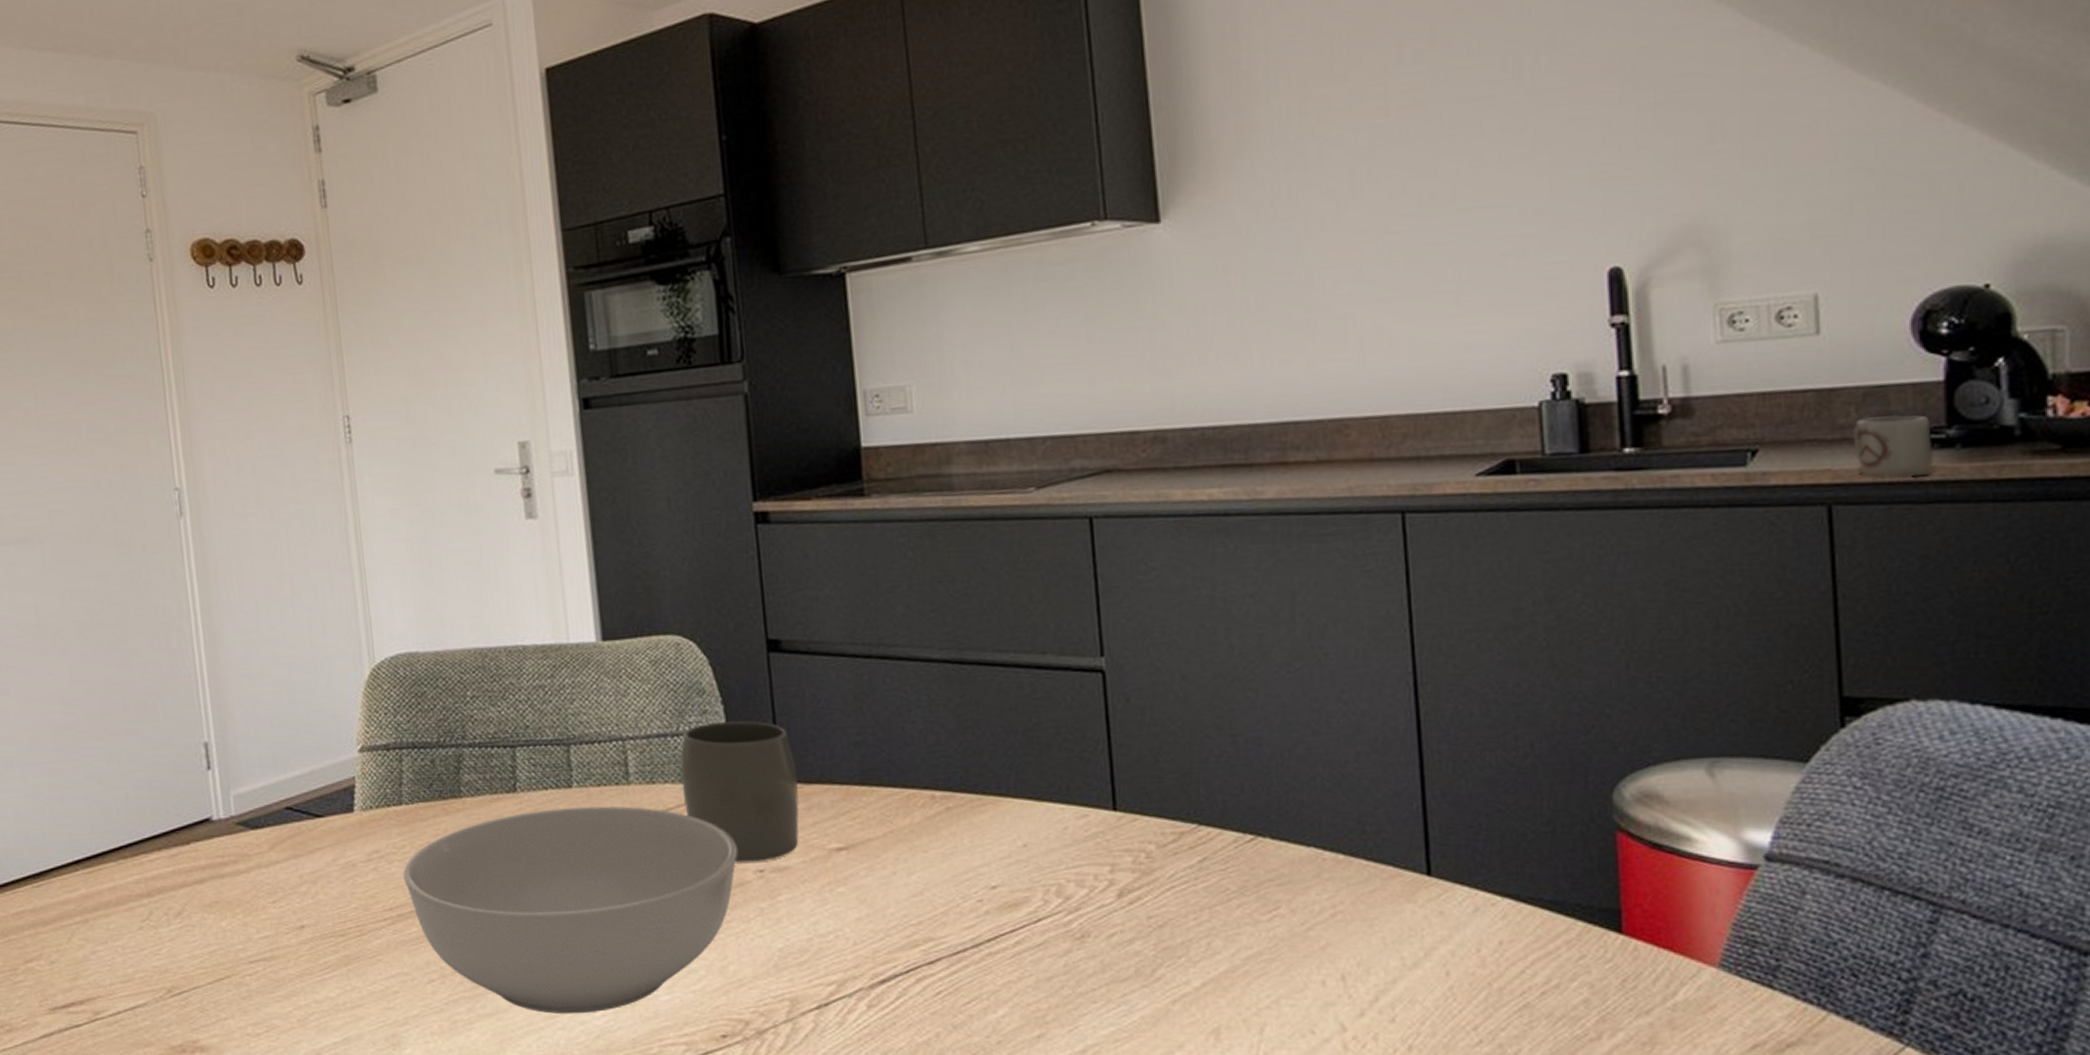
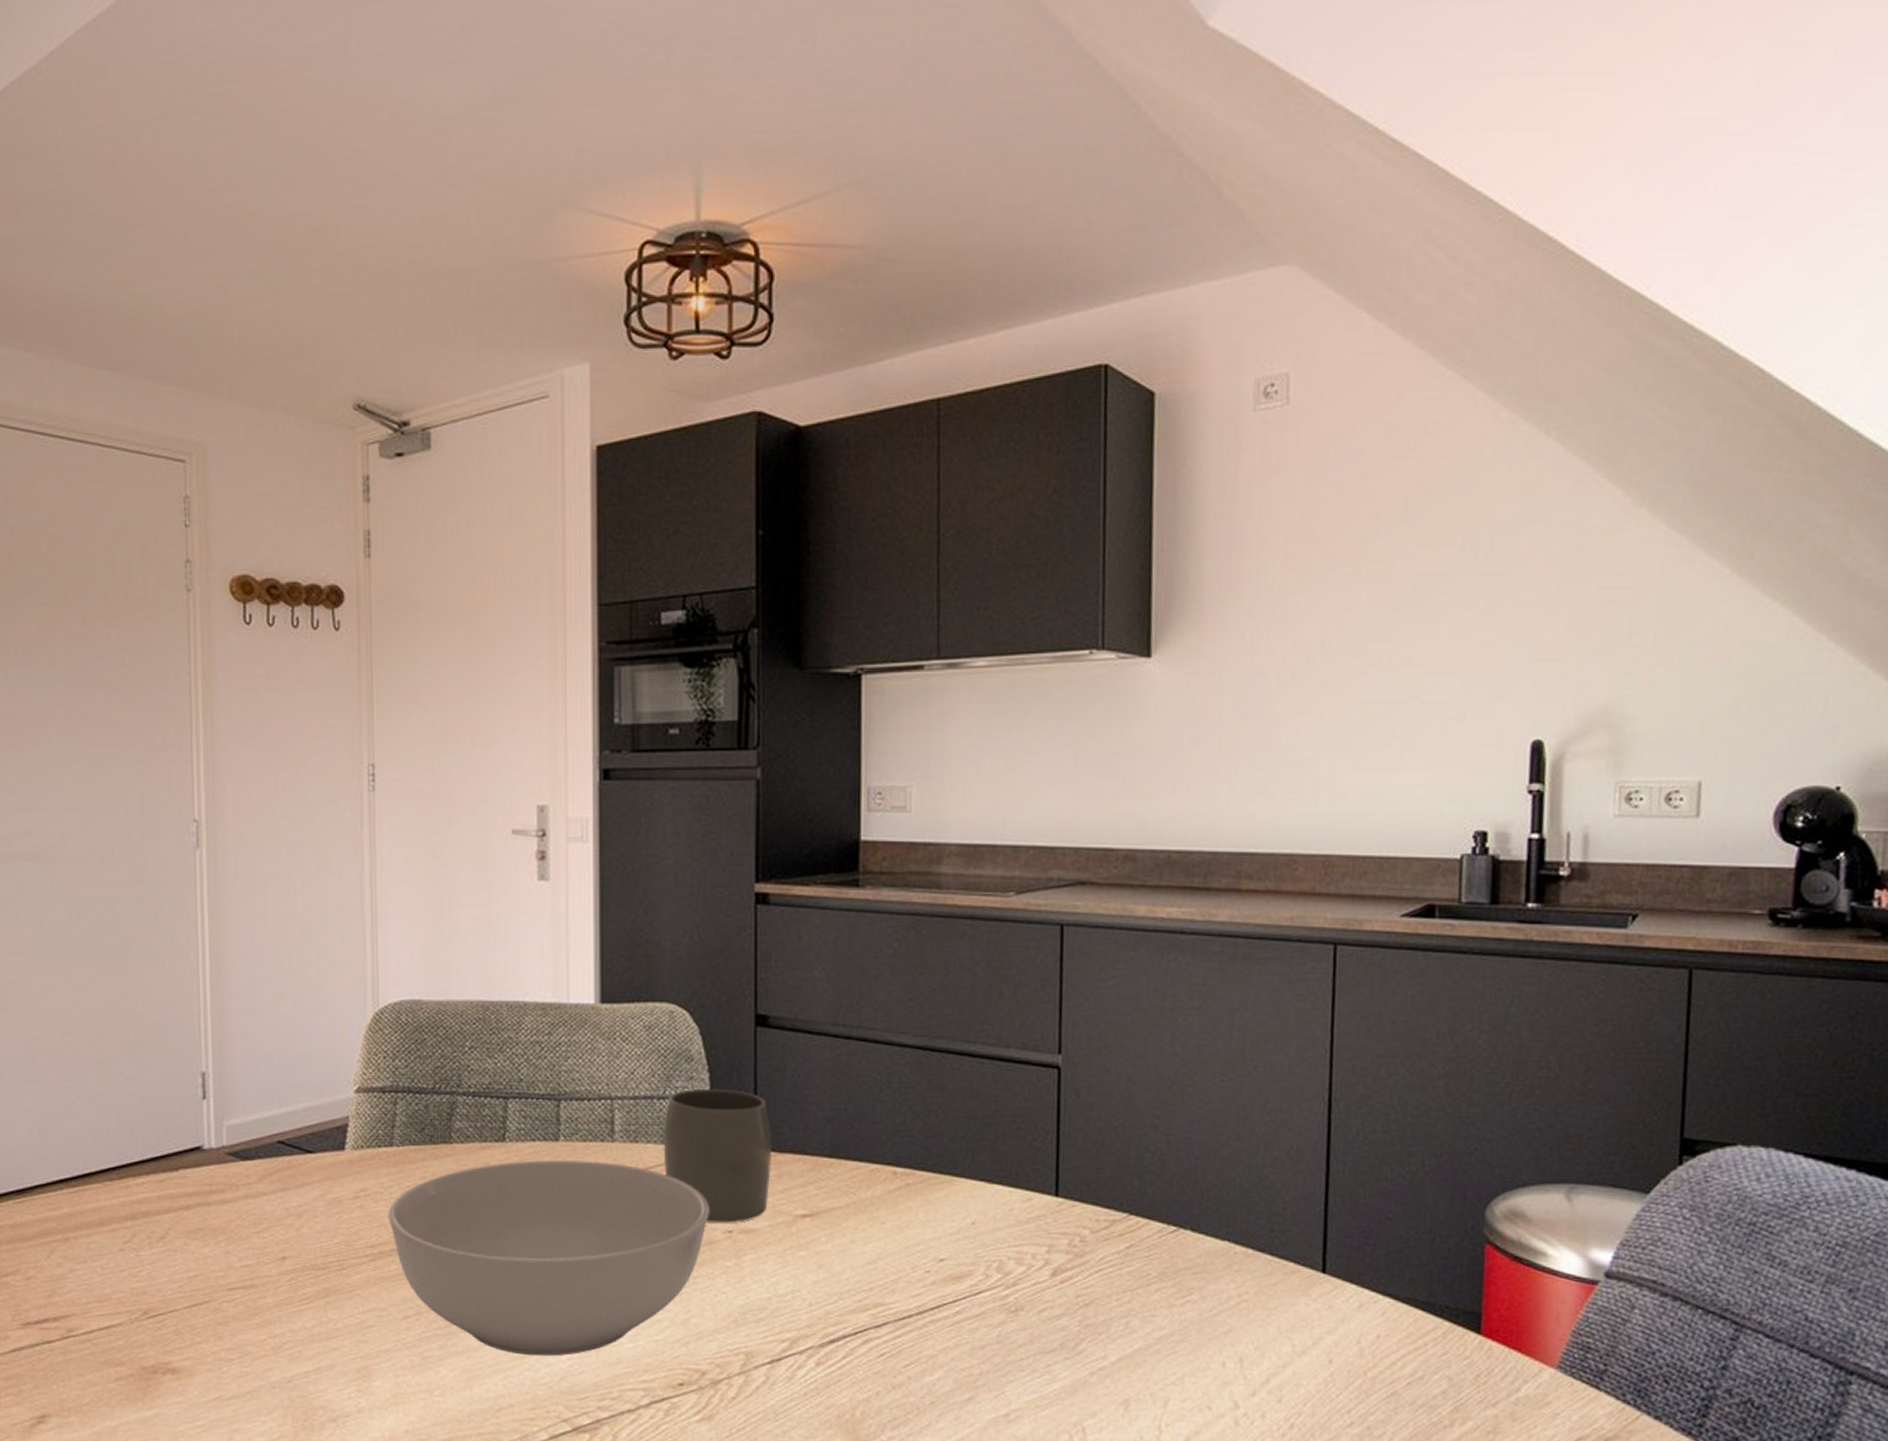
cup: present [1853,415,1934,478] -> none [1715,895,1780,950]

